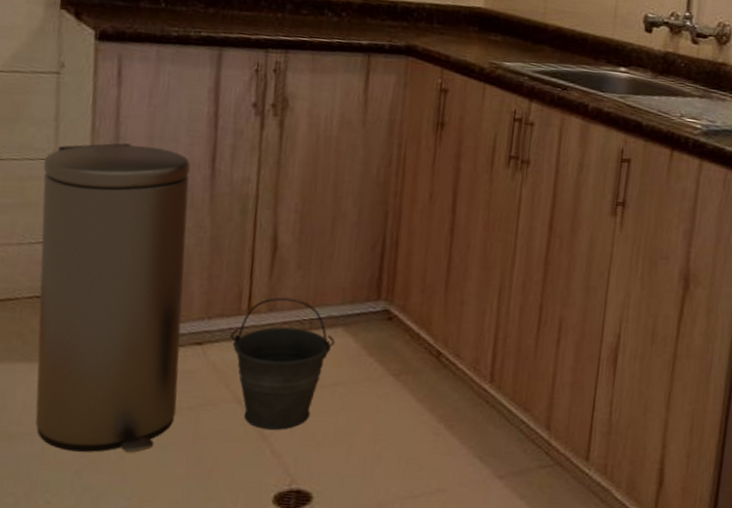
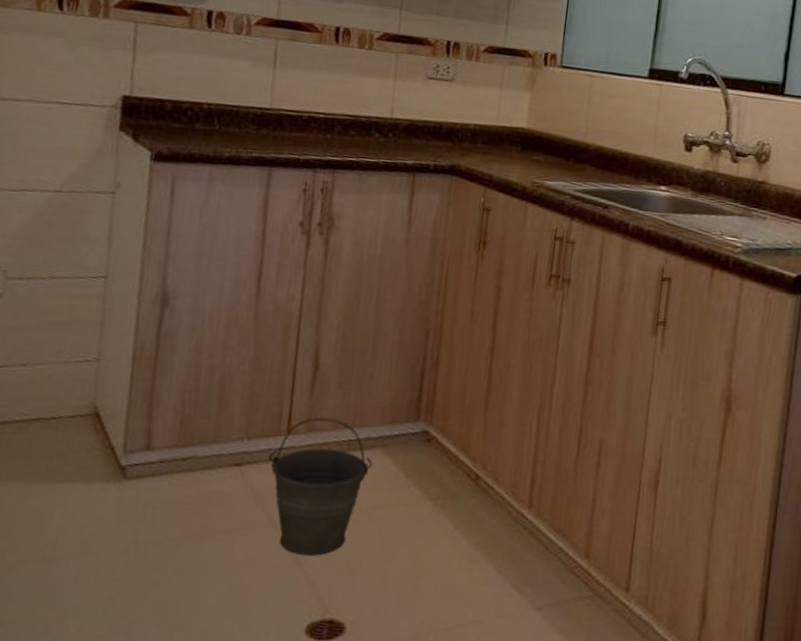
pedal bin: present [35,143,191,453] -> none [71,261,237,579]

